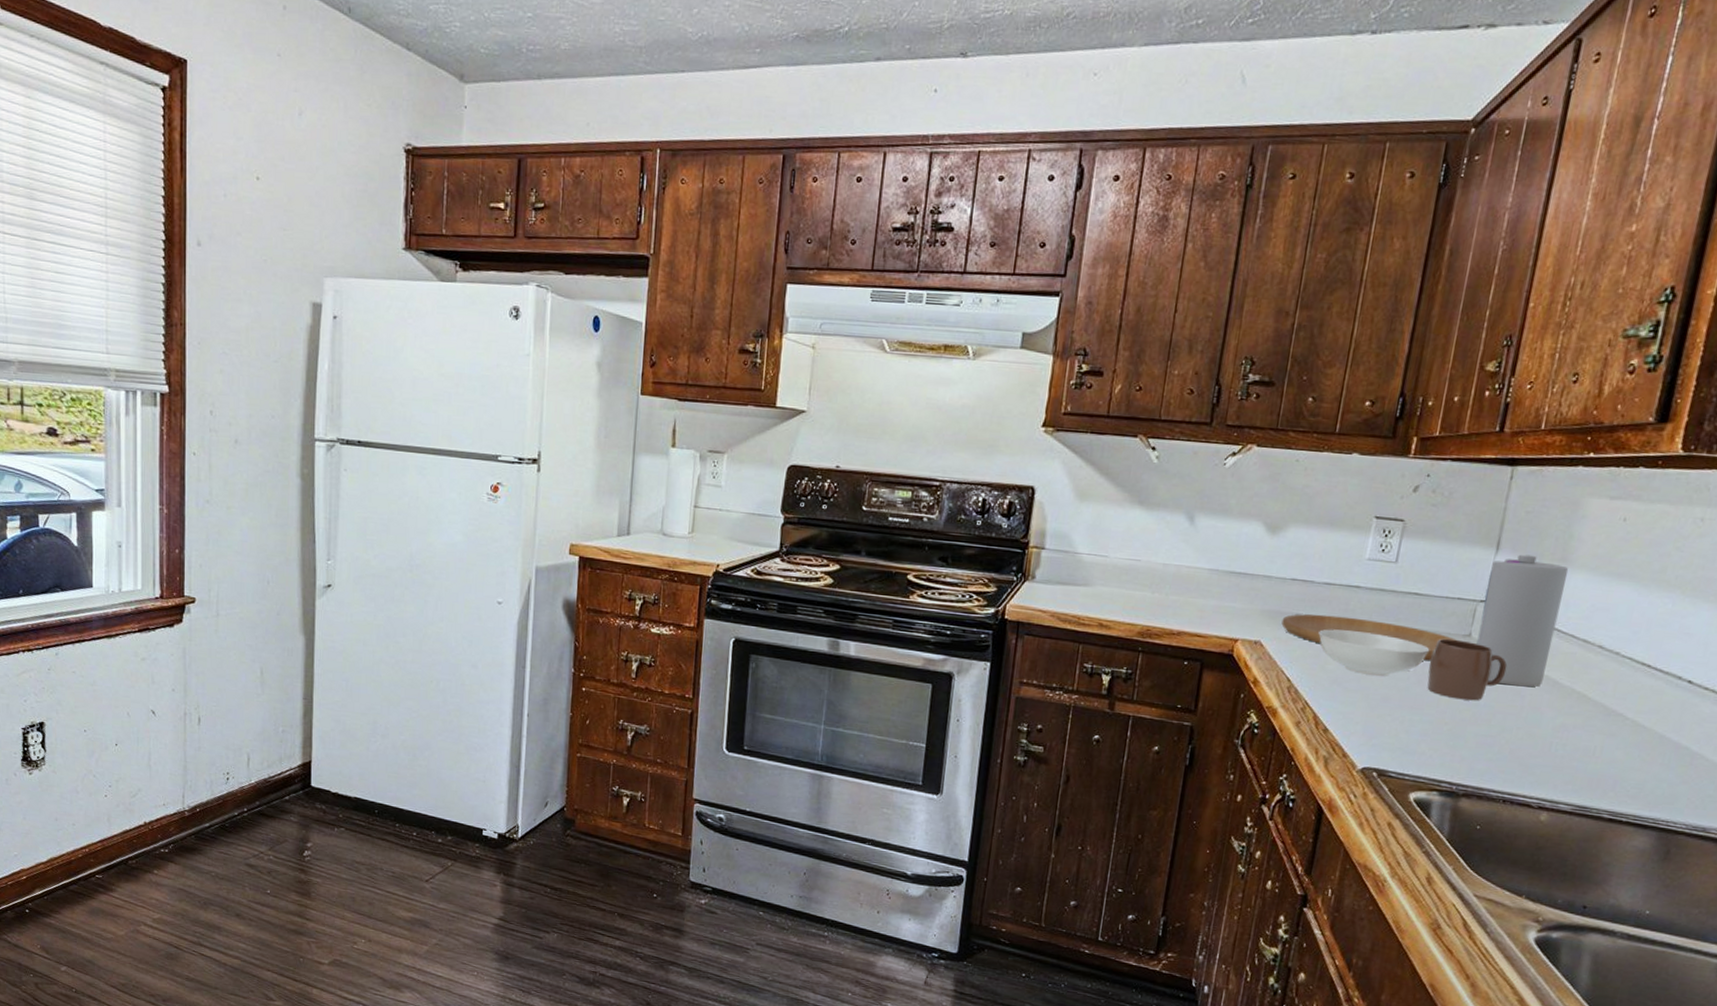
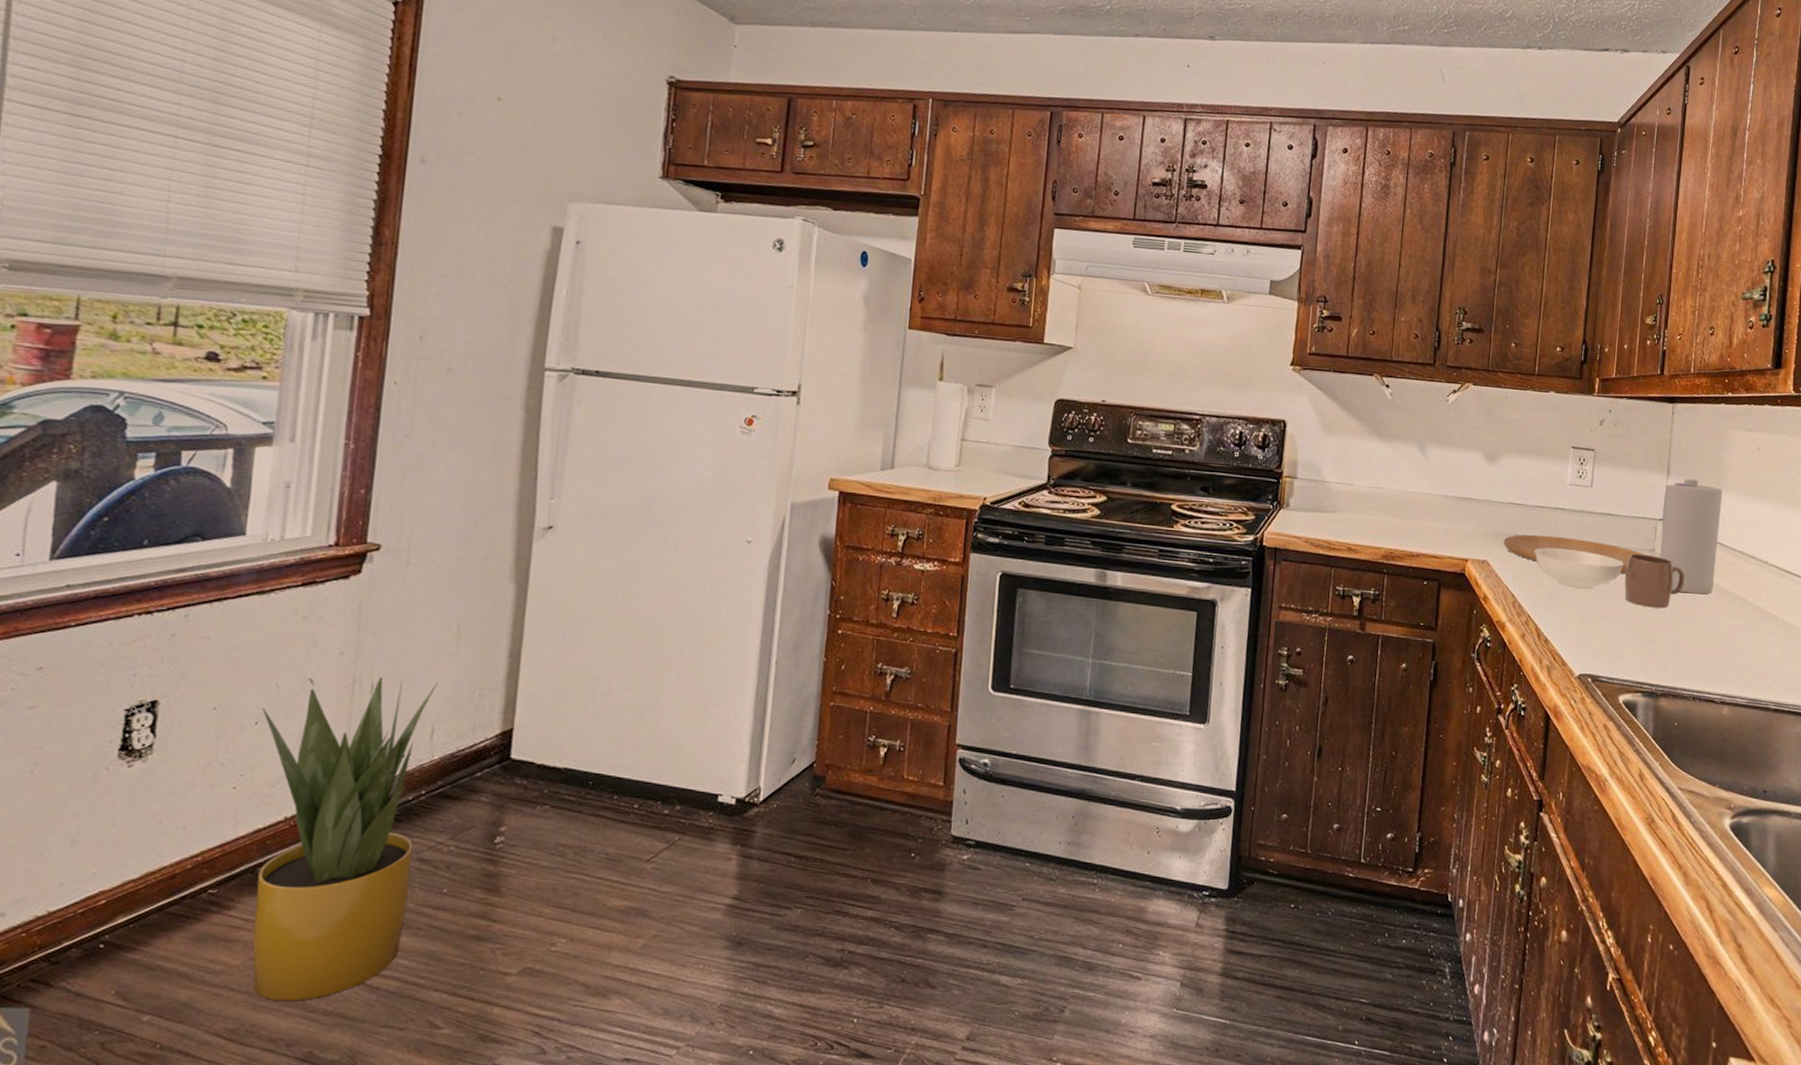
planter: none [119,711,249,968] -> present [252,676,438,1002]

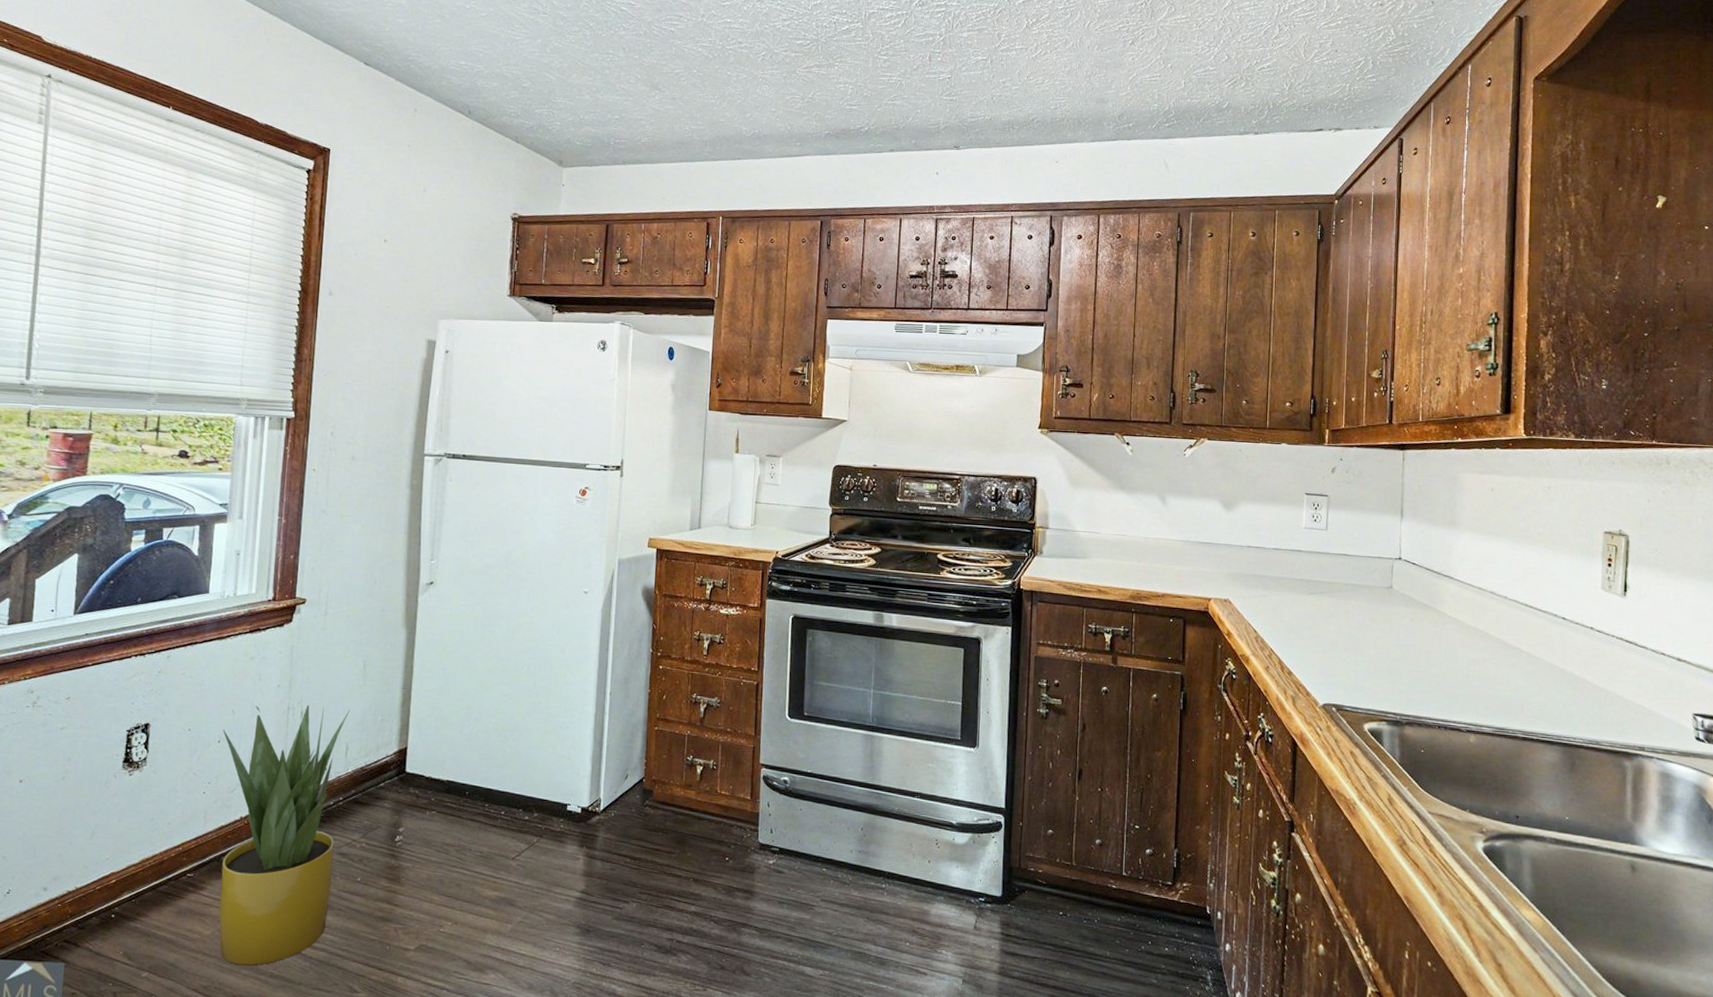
cutting board: present [1503,534,1644,574] -> none [1244,574,1382,610]
bowl: present [1534,547,1624,589] -> none [1274,586,1363,625]
mug: present [1624,553,1685,609] -> none [1363,590,1424,642]
paper towel holder: present [1660,478,1723,595] -> none [1398,520,1458,629]

